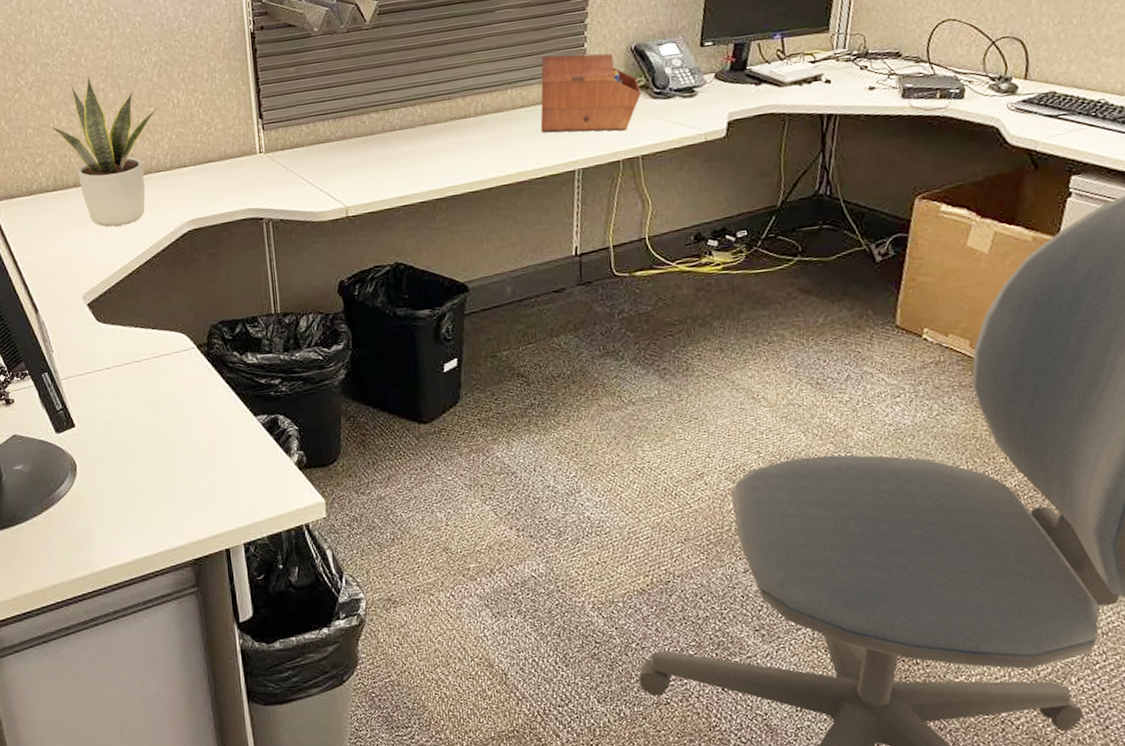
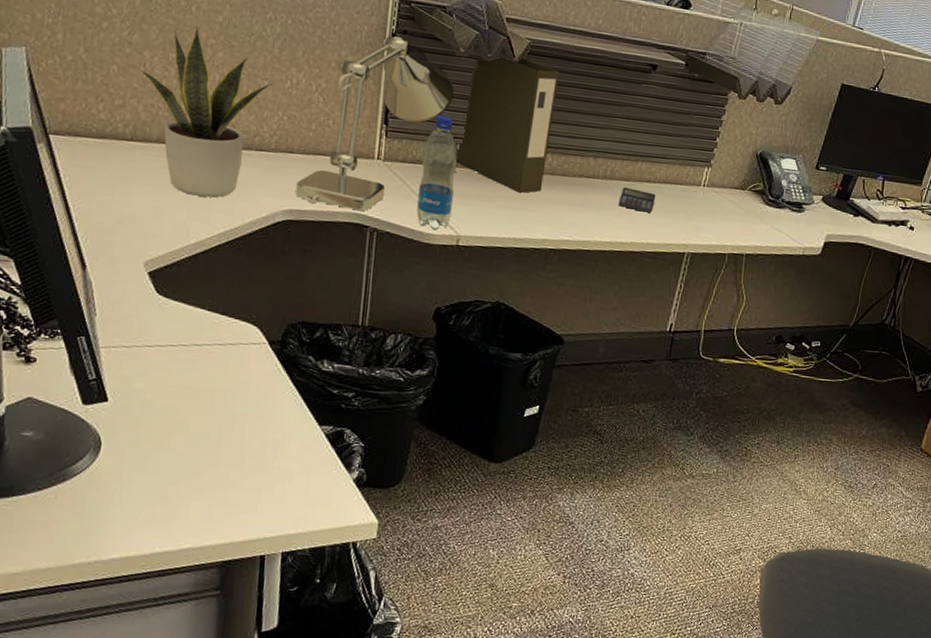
desk lamp: none [193,33,317,209] -> present [294,36,454,211]
bottle: none [298,95,336,207] -> present [416,115,459,230]
binder: none [317,19,417,151] -> present [451,56,560,193]
calculator: none [495,117,533,140] -> present [618,187,656,213]
sewing box: present [540,53,642,133] -> none [661,139,758,228]

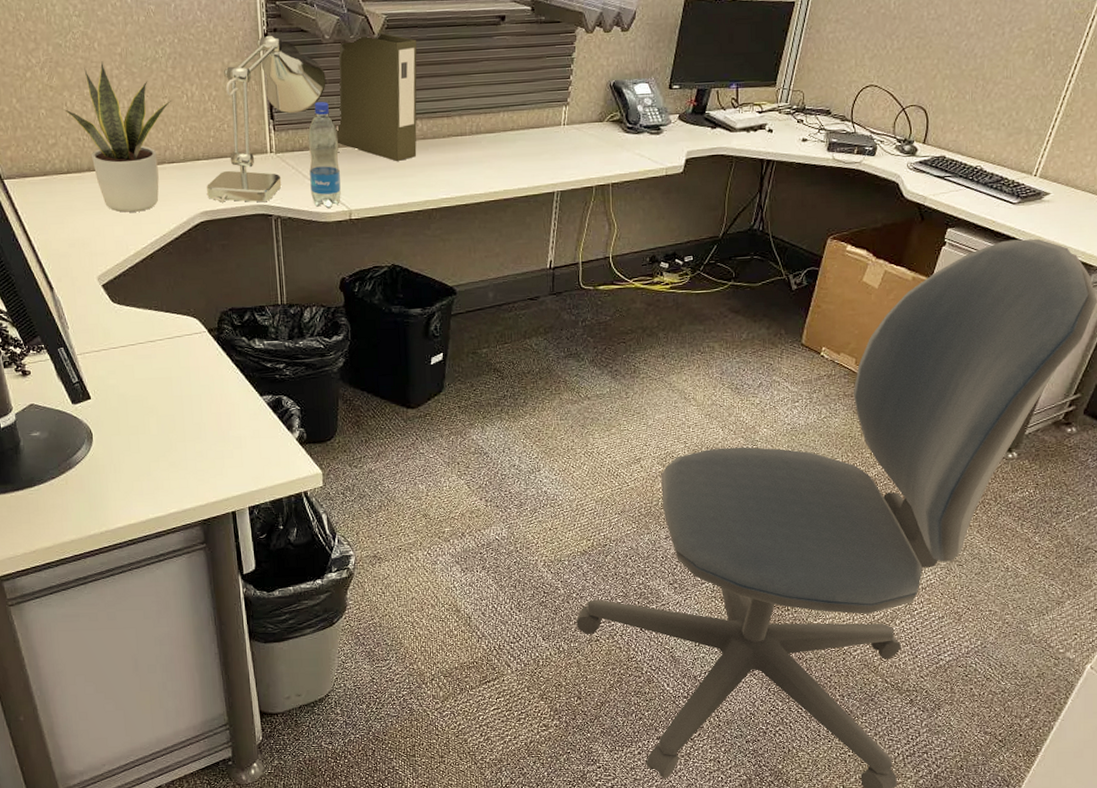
calculator: present [618,187,656,213] -> none [487,139,521,160]

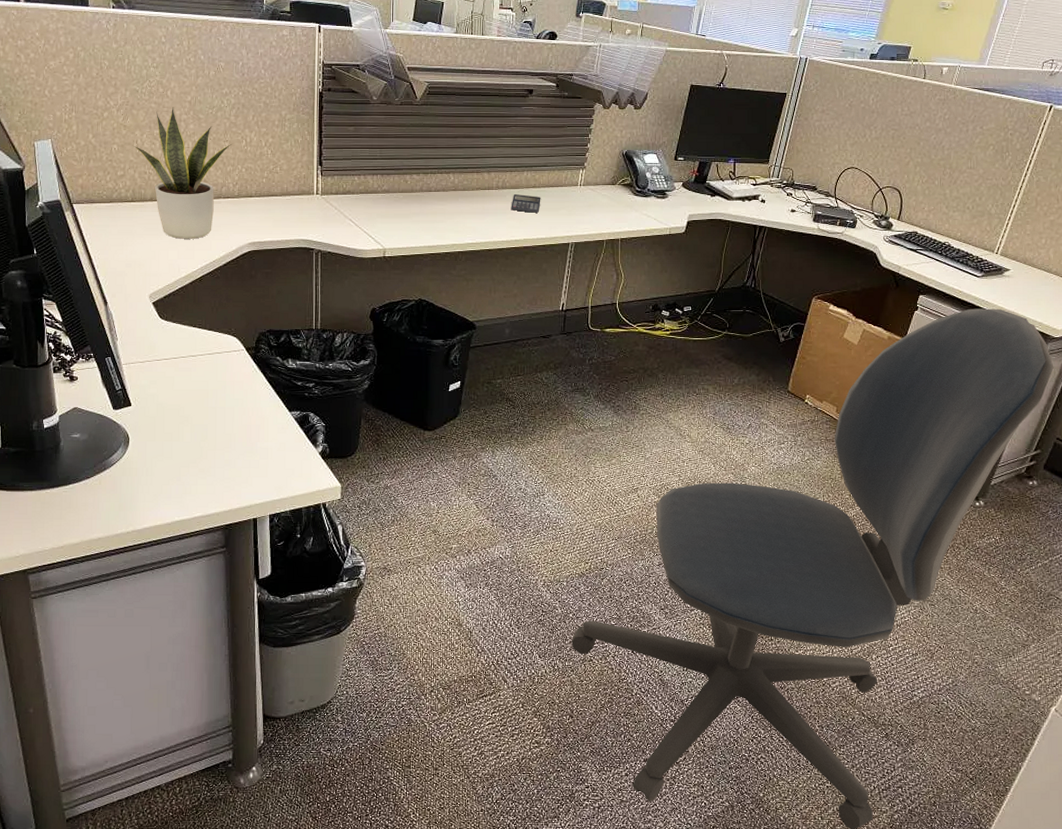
desk lamp: present [206,35,326,203] -> none [255,93,371,237]
bottle: present [307,102,341,209] -> none [350,153,379,246]
binder: present [327,32,417,161] -> none [372,97,454,208]
calculator: none [487,139,521,160] -> present [511,194,541,213]

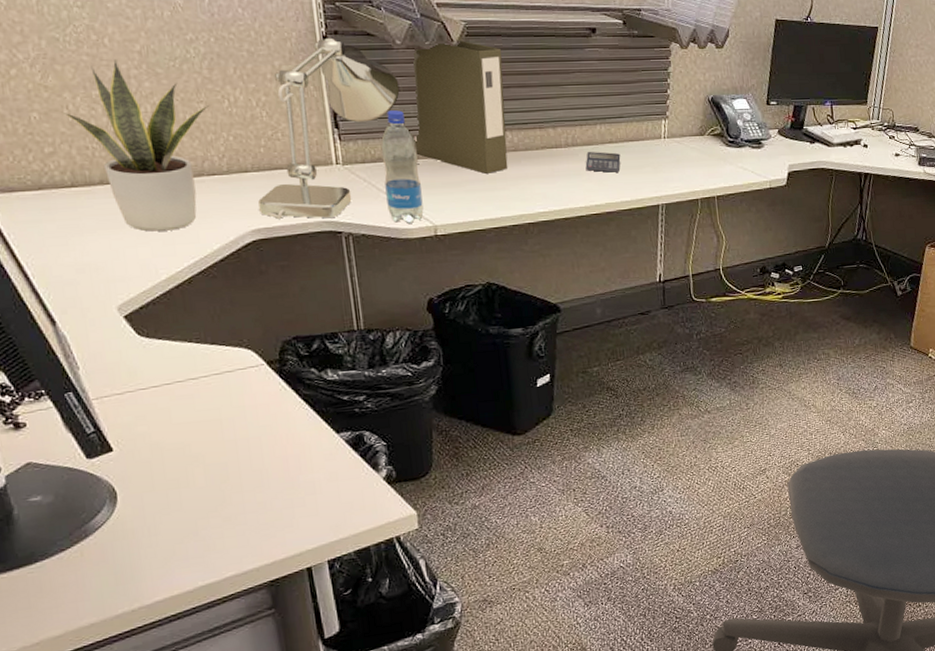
desk lamp: none [255,93,371,237] -> present [258,37,400,219]
bottle: none [350,153,379,246] -> present [380,110,424,225]
binder: none [372,97,454,208] -> present [400,39,508,174]

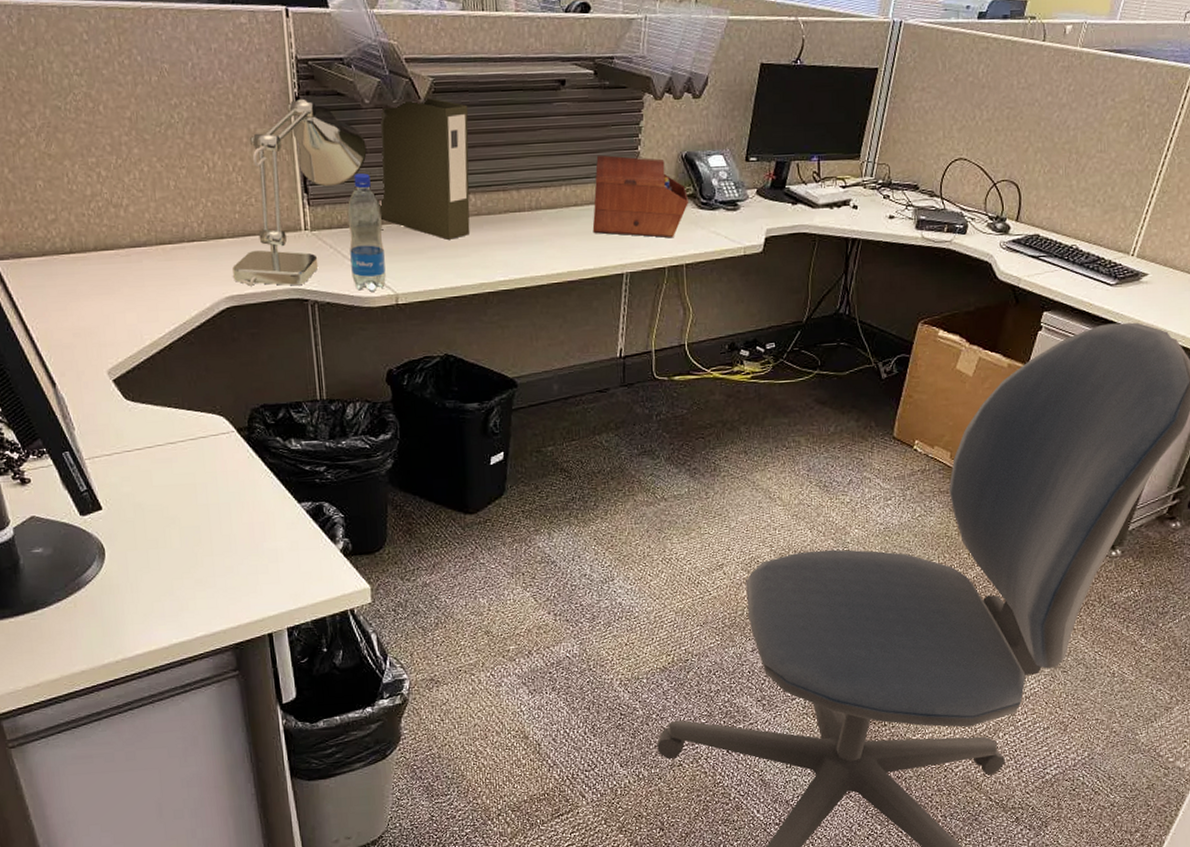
potted plant: present [62,59,210,232] -> none [63,126,191,298]
calculator: present [585,152,621,173] -> none [548,215,585,238]
sewing box: none [628,96,718,173] -> present [592,154,690,238]

